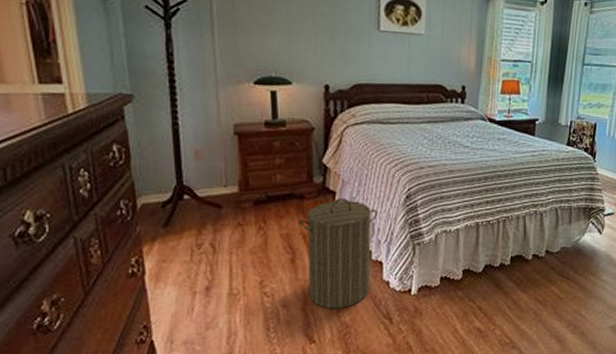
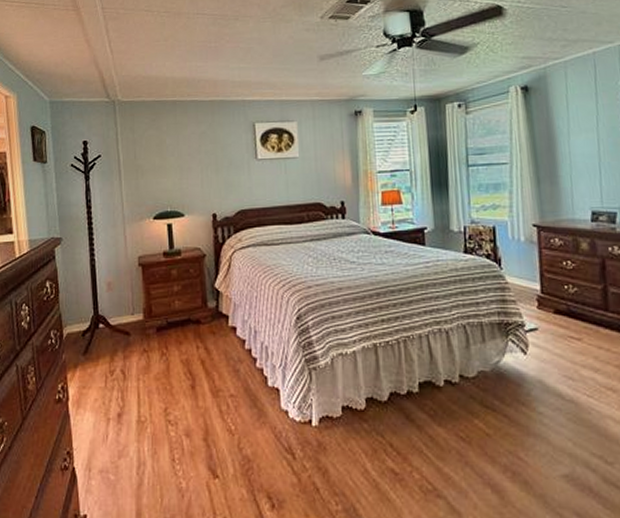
laundry hamper: present [299,198,378,308] -> none [196,321,270,439]

